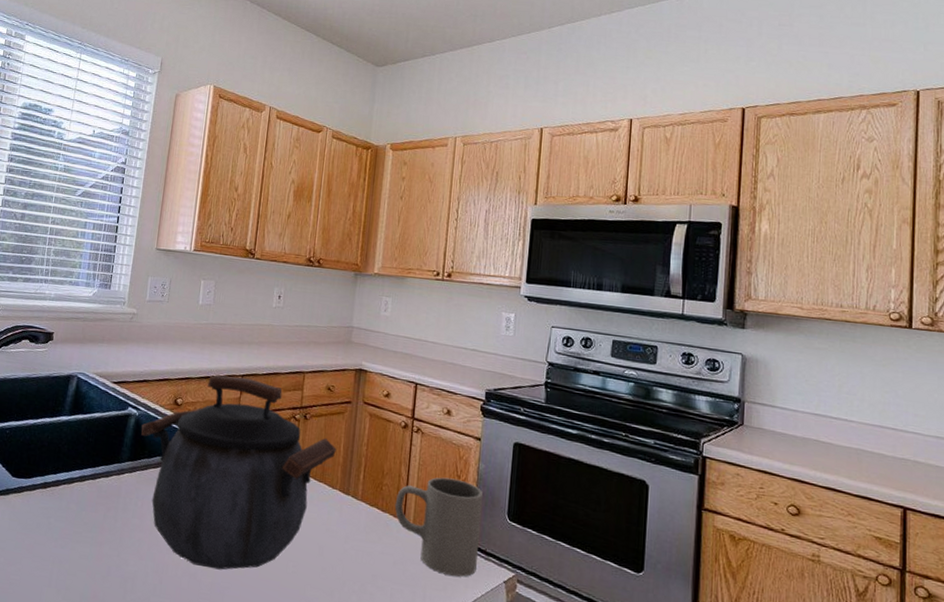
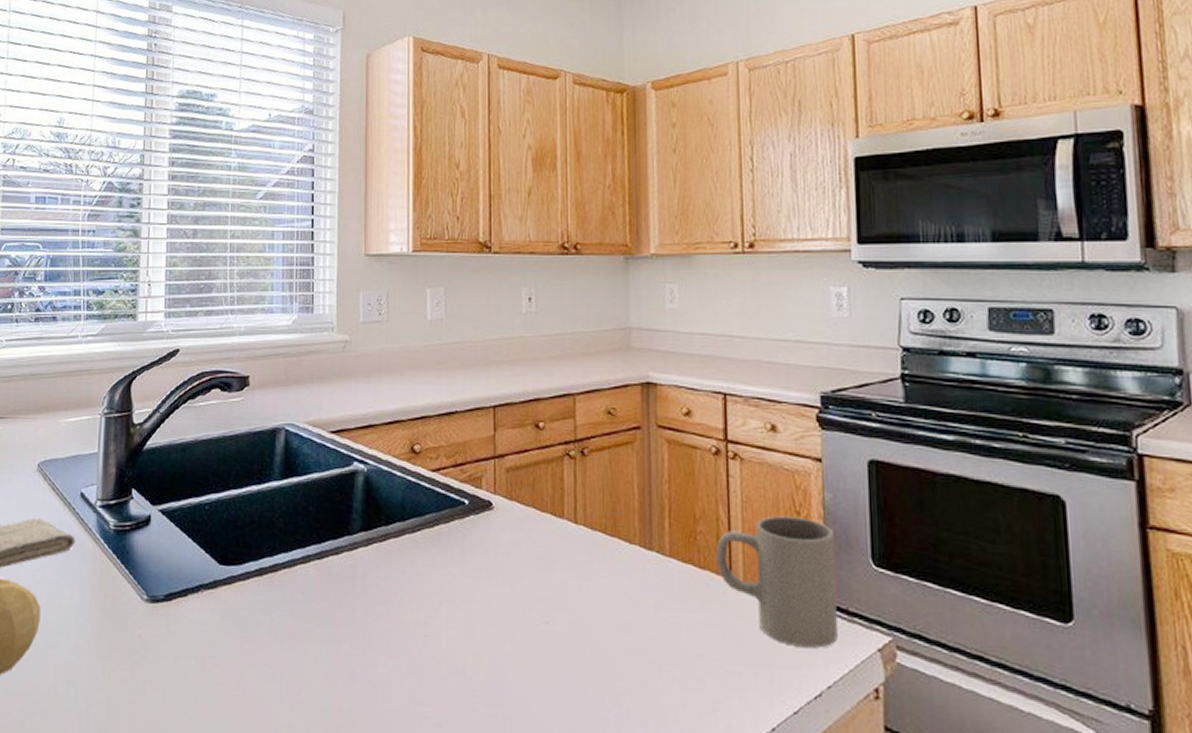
kettle: present [141,374,337,570] -> none [372,408,629,664]

